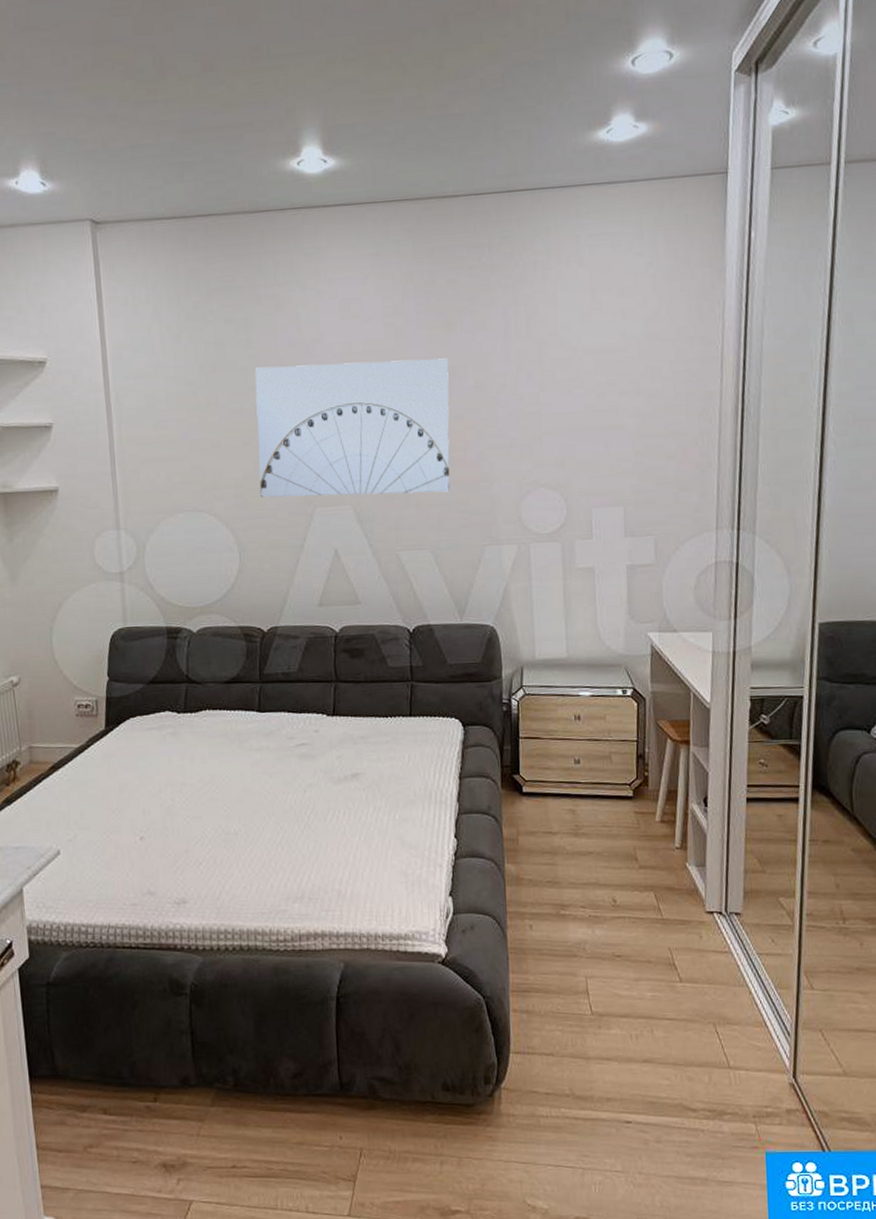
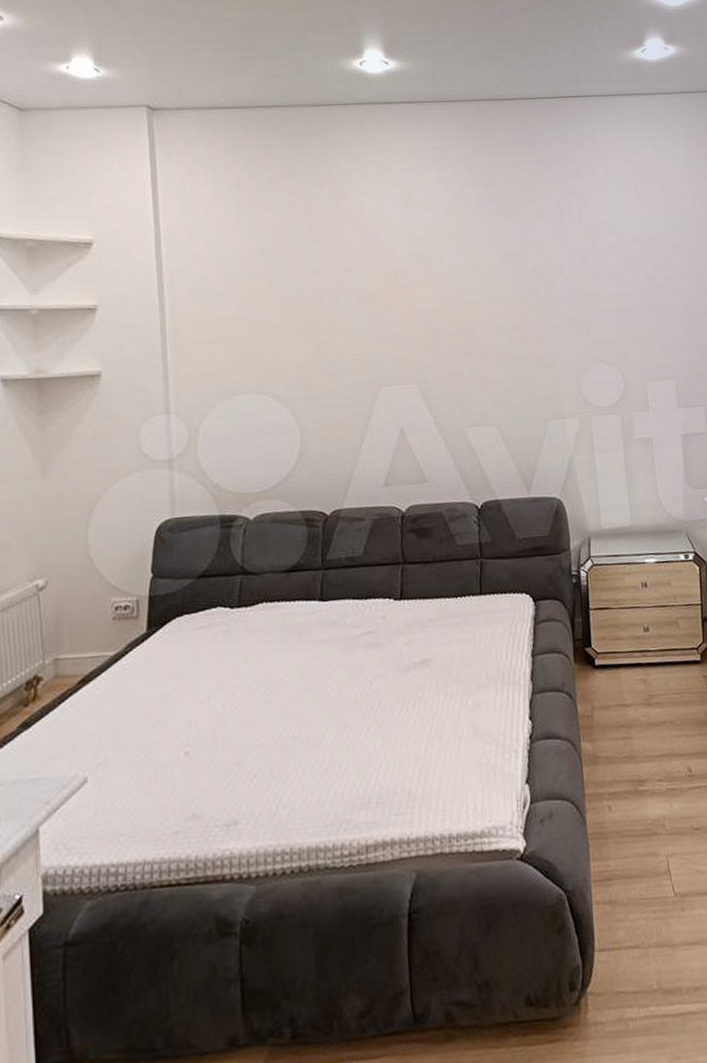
wall art: present [255,358,451,498] -> none [317,244,514,378]

